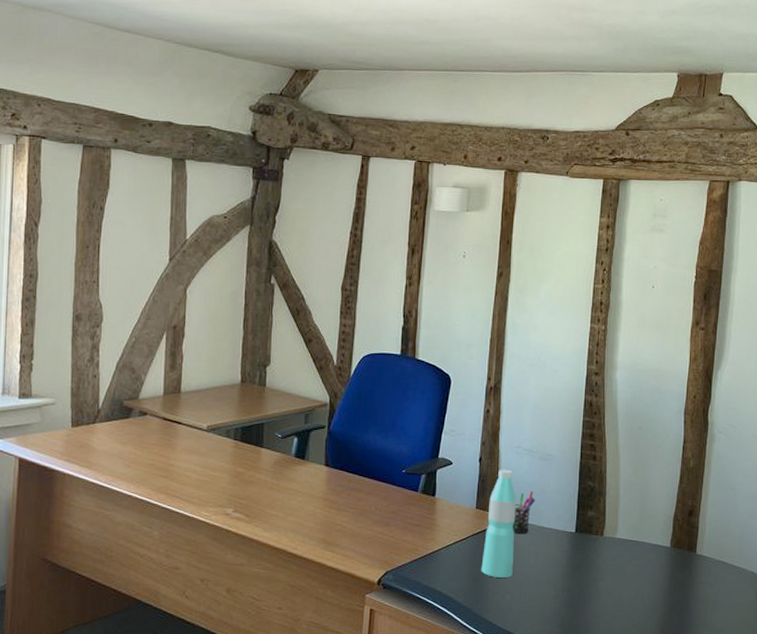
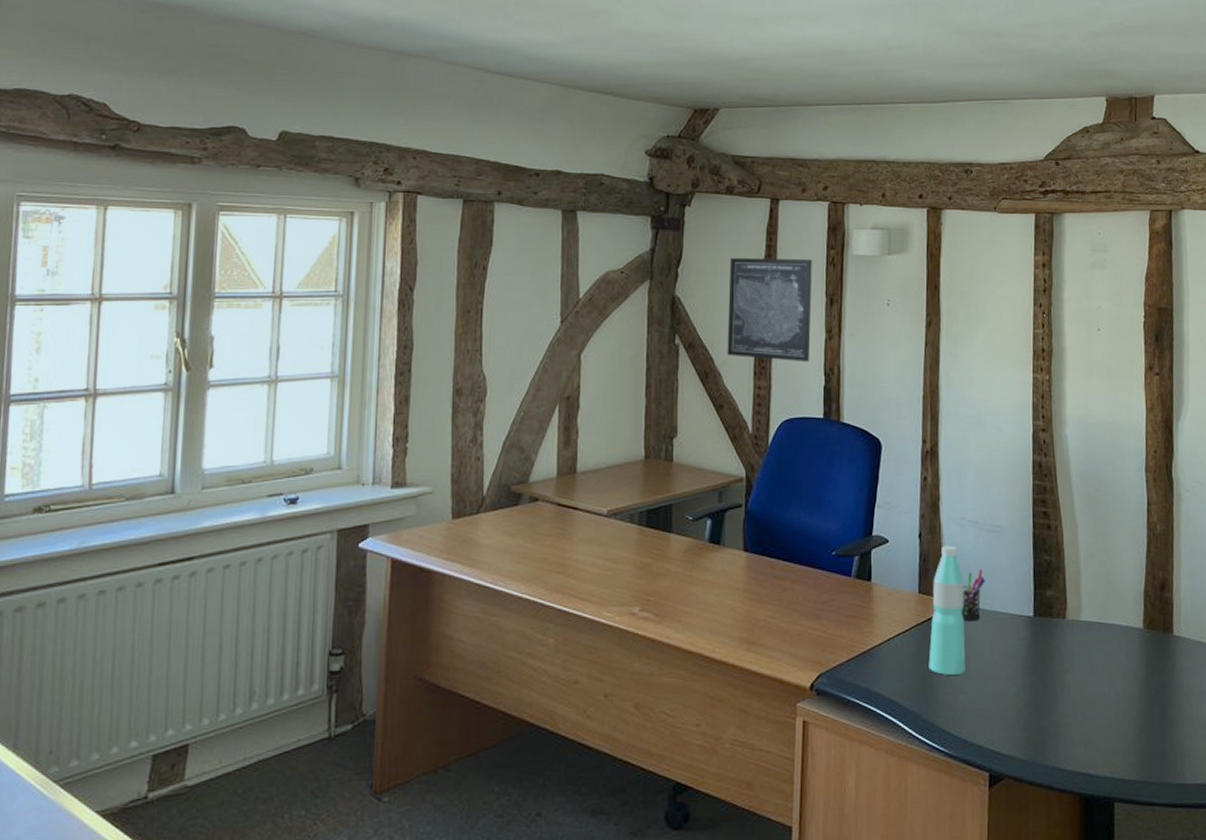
wall art: none [317,209,397,305] -> present [727,258,812,362]

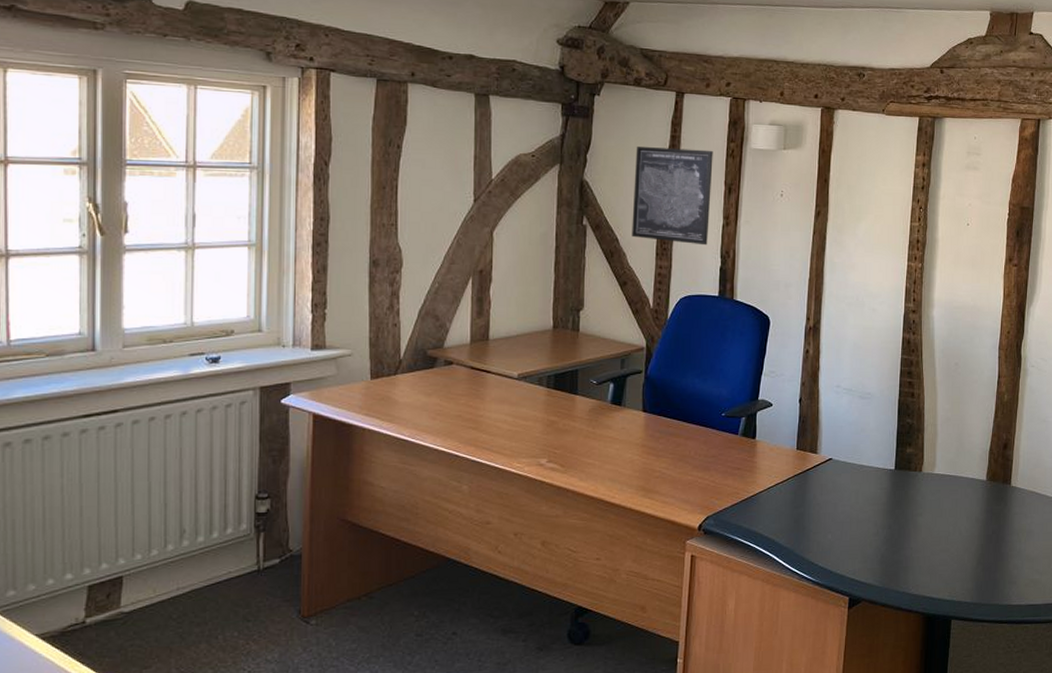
water bottle: present [928,545,965,675] -> none [802,409,836,518]
pen holder: present [961,570,986,620] -> none [832,430,856,473]

